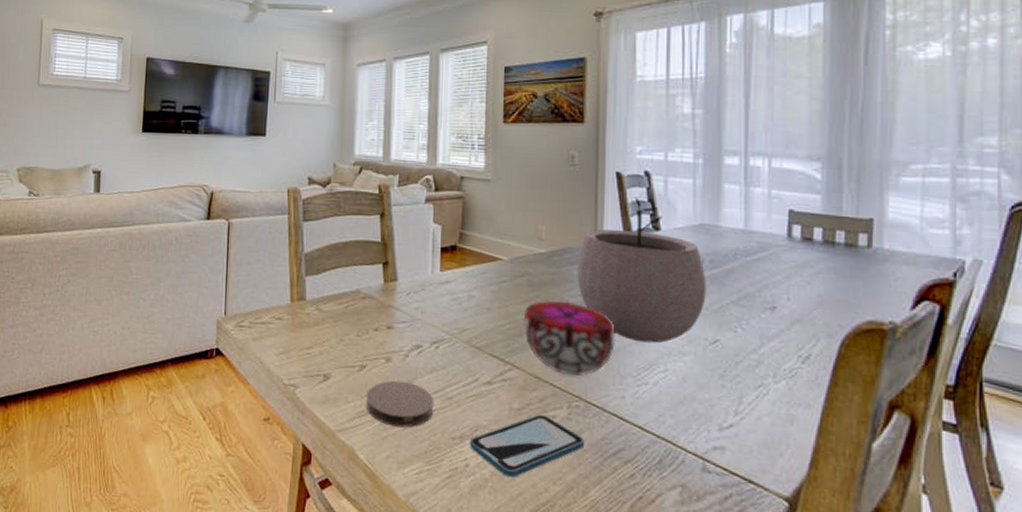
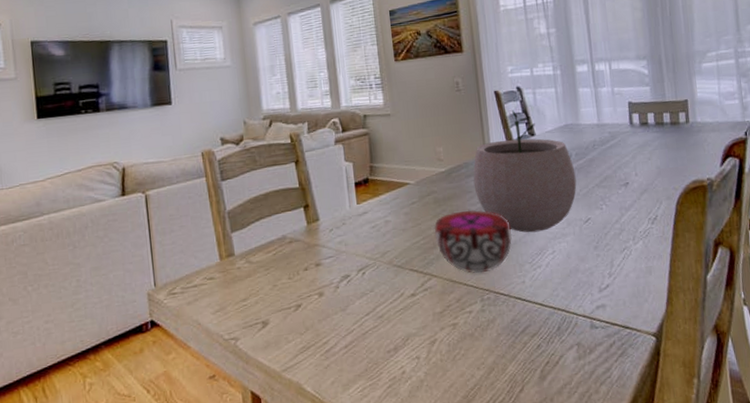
coaster: present [366,380,434,428] -> none [305,310,369,354]
smartphone: present [470,414,585,478] -> none [403,311,499,373]

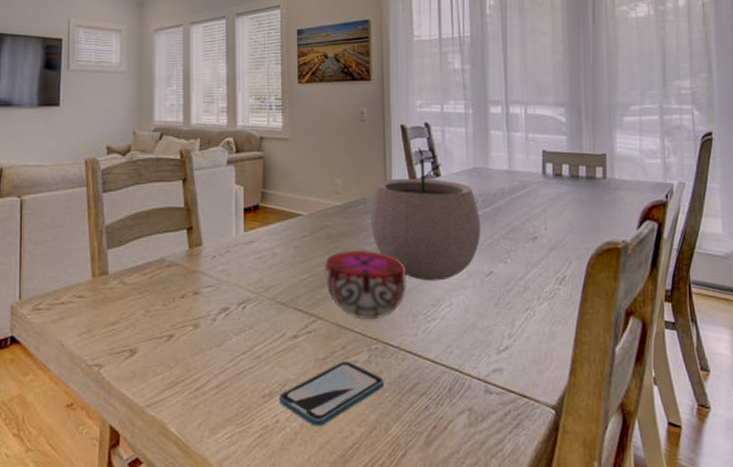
smartphone: none [403,311,499,373] -> present [280,360,385,426]

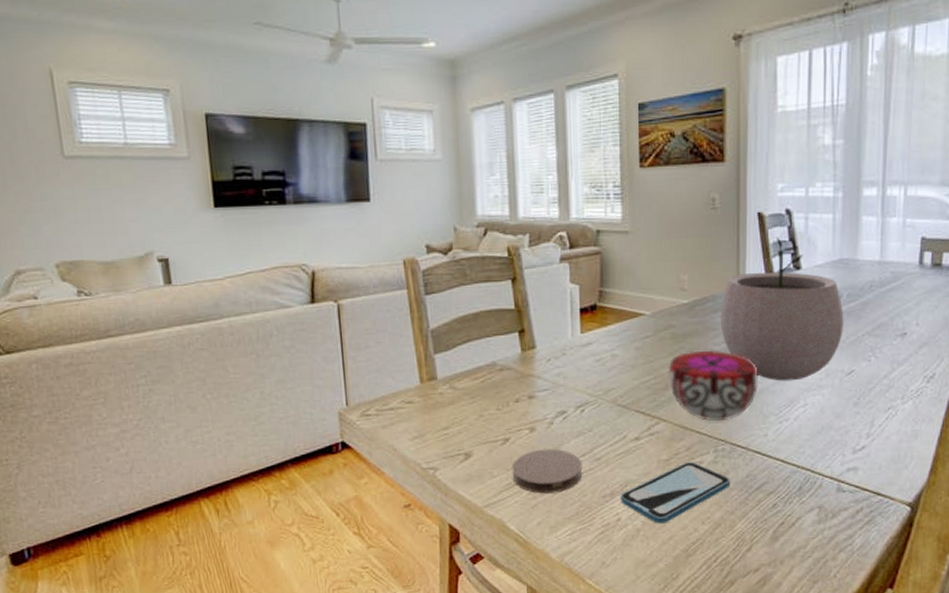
coaster: none [175,346,243,393] -> present [512,448,583,494]

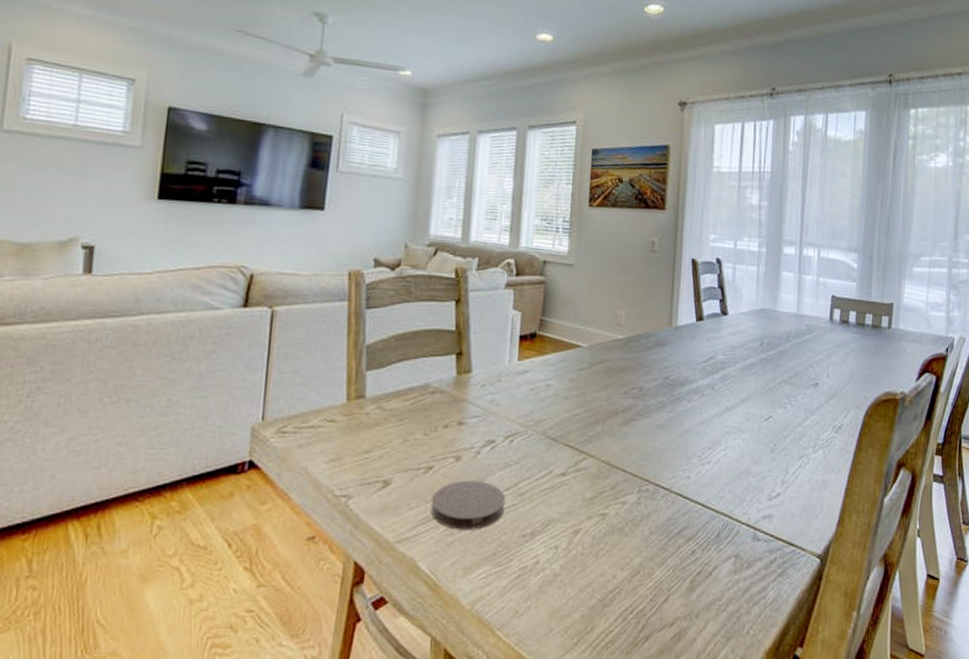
smartphone: present [621,461,731,524] -> none [541,501,652,569]
decorative bowl: present [668,350,758,422] -> none [598,386,684,460]
plant pot: present [720,237,844,381] -> none [652,283,764,423]

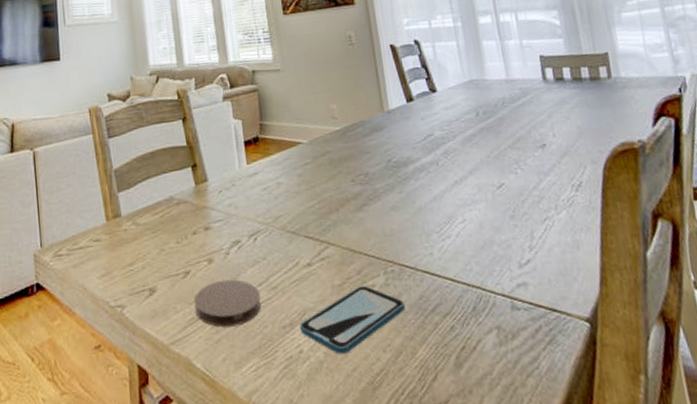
smartphone: none [541,501,652,569] -> present [300,285,406,354]

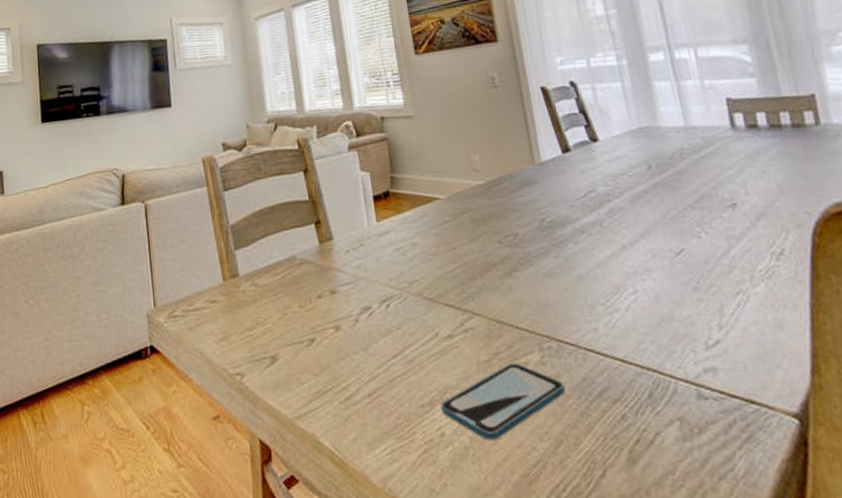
coaster: present [194,279,262,328] -> none [320,349,397,403]

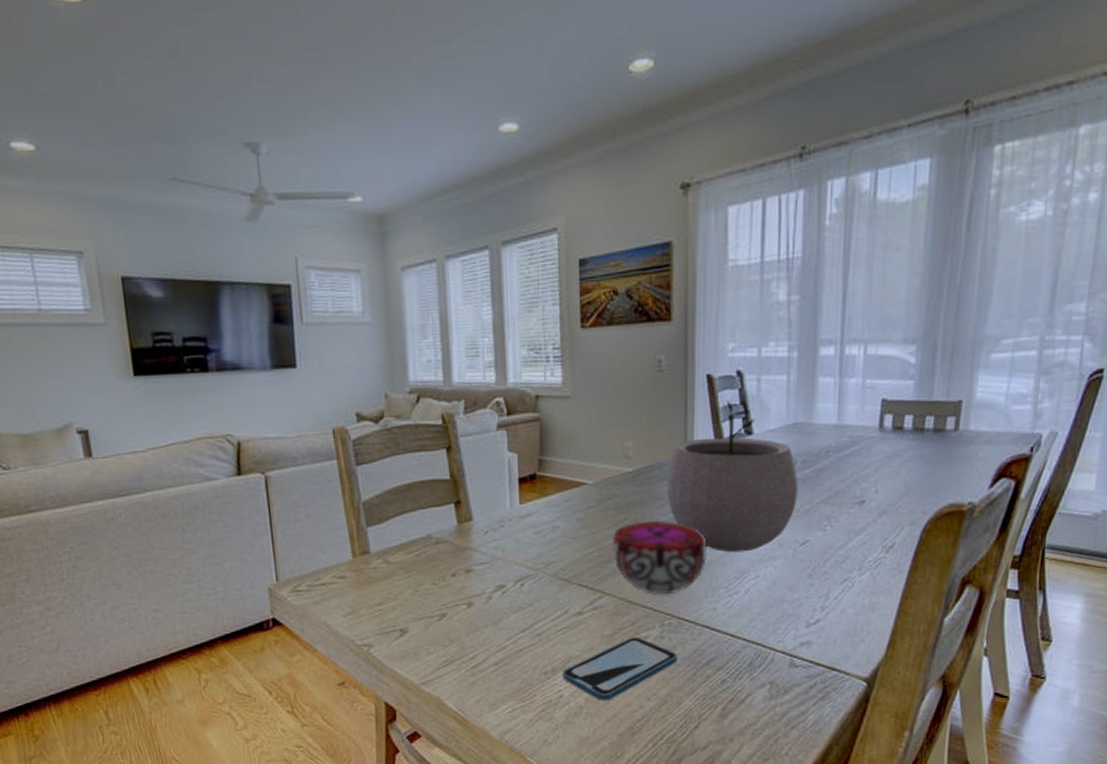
decorative bowl: none [472,234,577,315] -> present [612,521,707,595]
plant pot: none [519,109,662,265] -> present [667,400,798,553]

